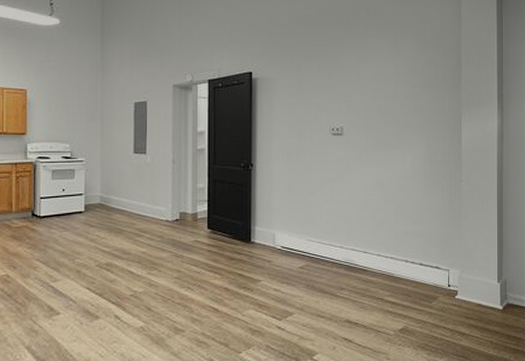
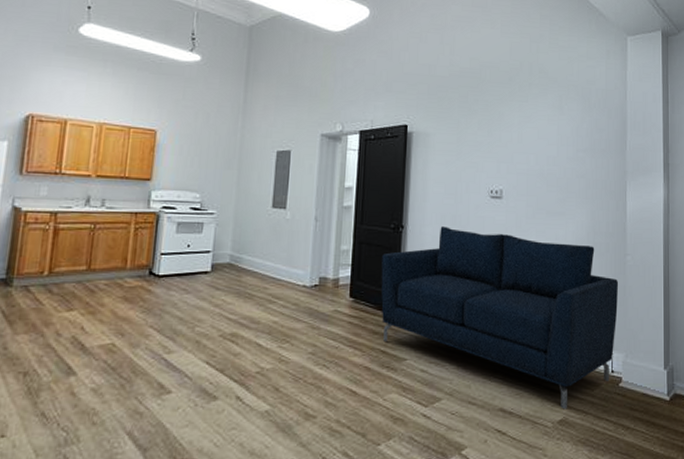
sofa: none [235,163,455,320] -> present [381,226,619,410]

